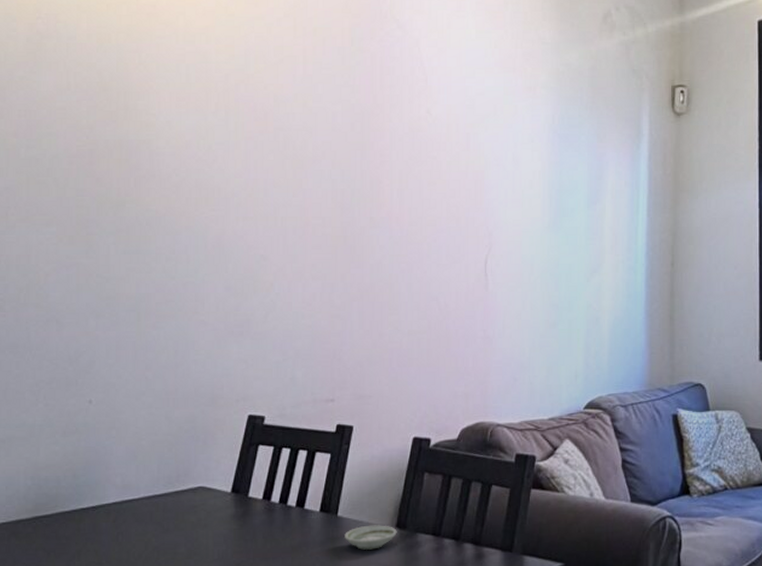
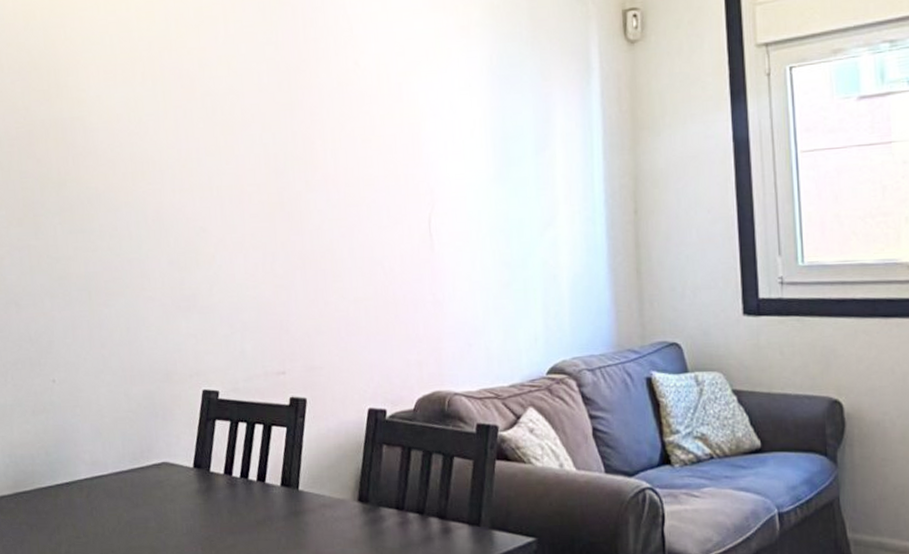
saucer: present [345,525,397,550] -> none [307,499,360,524]

